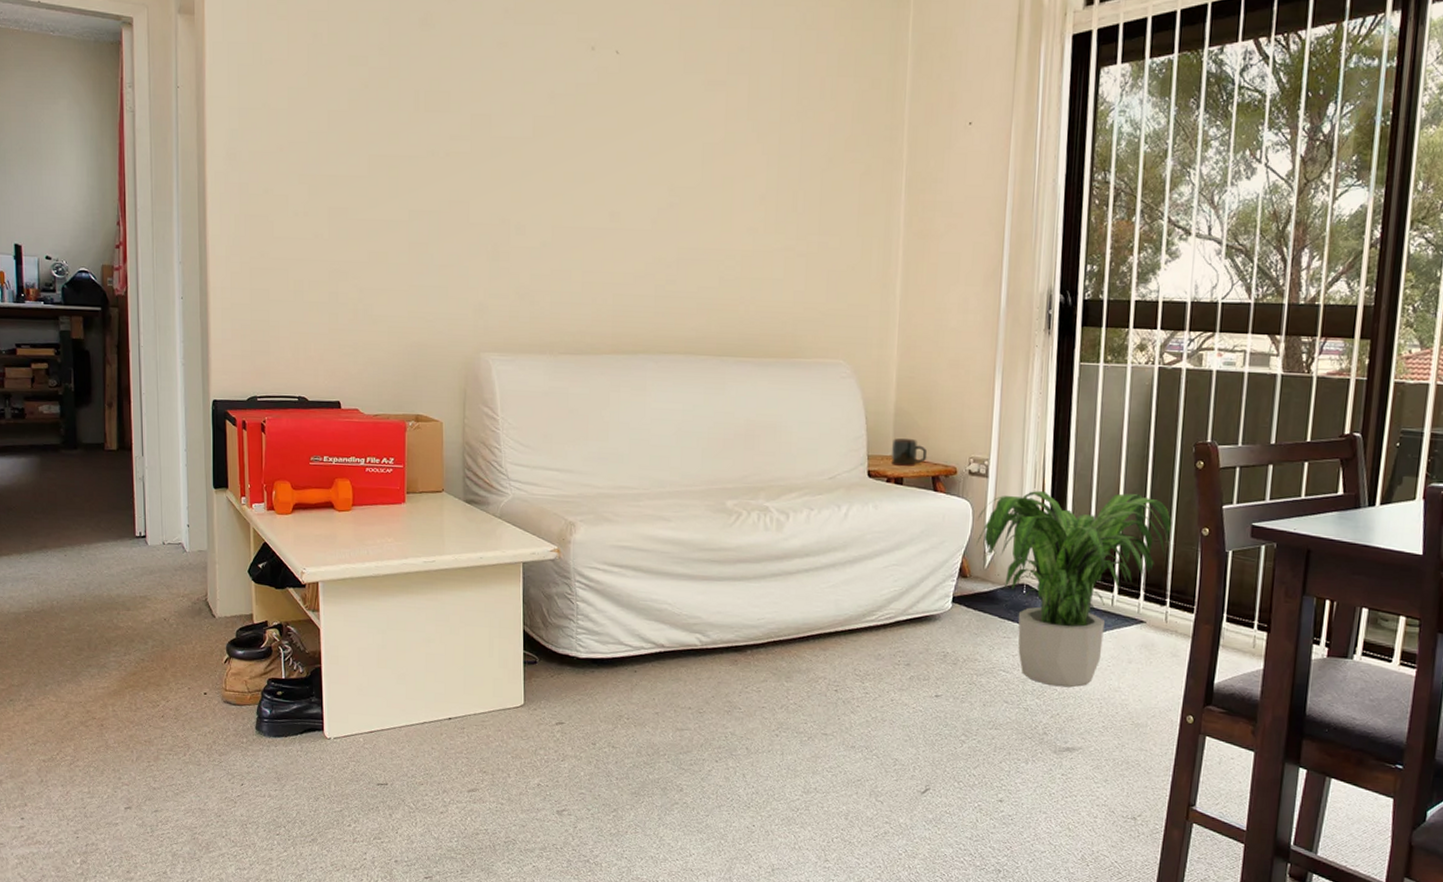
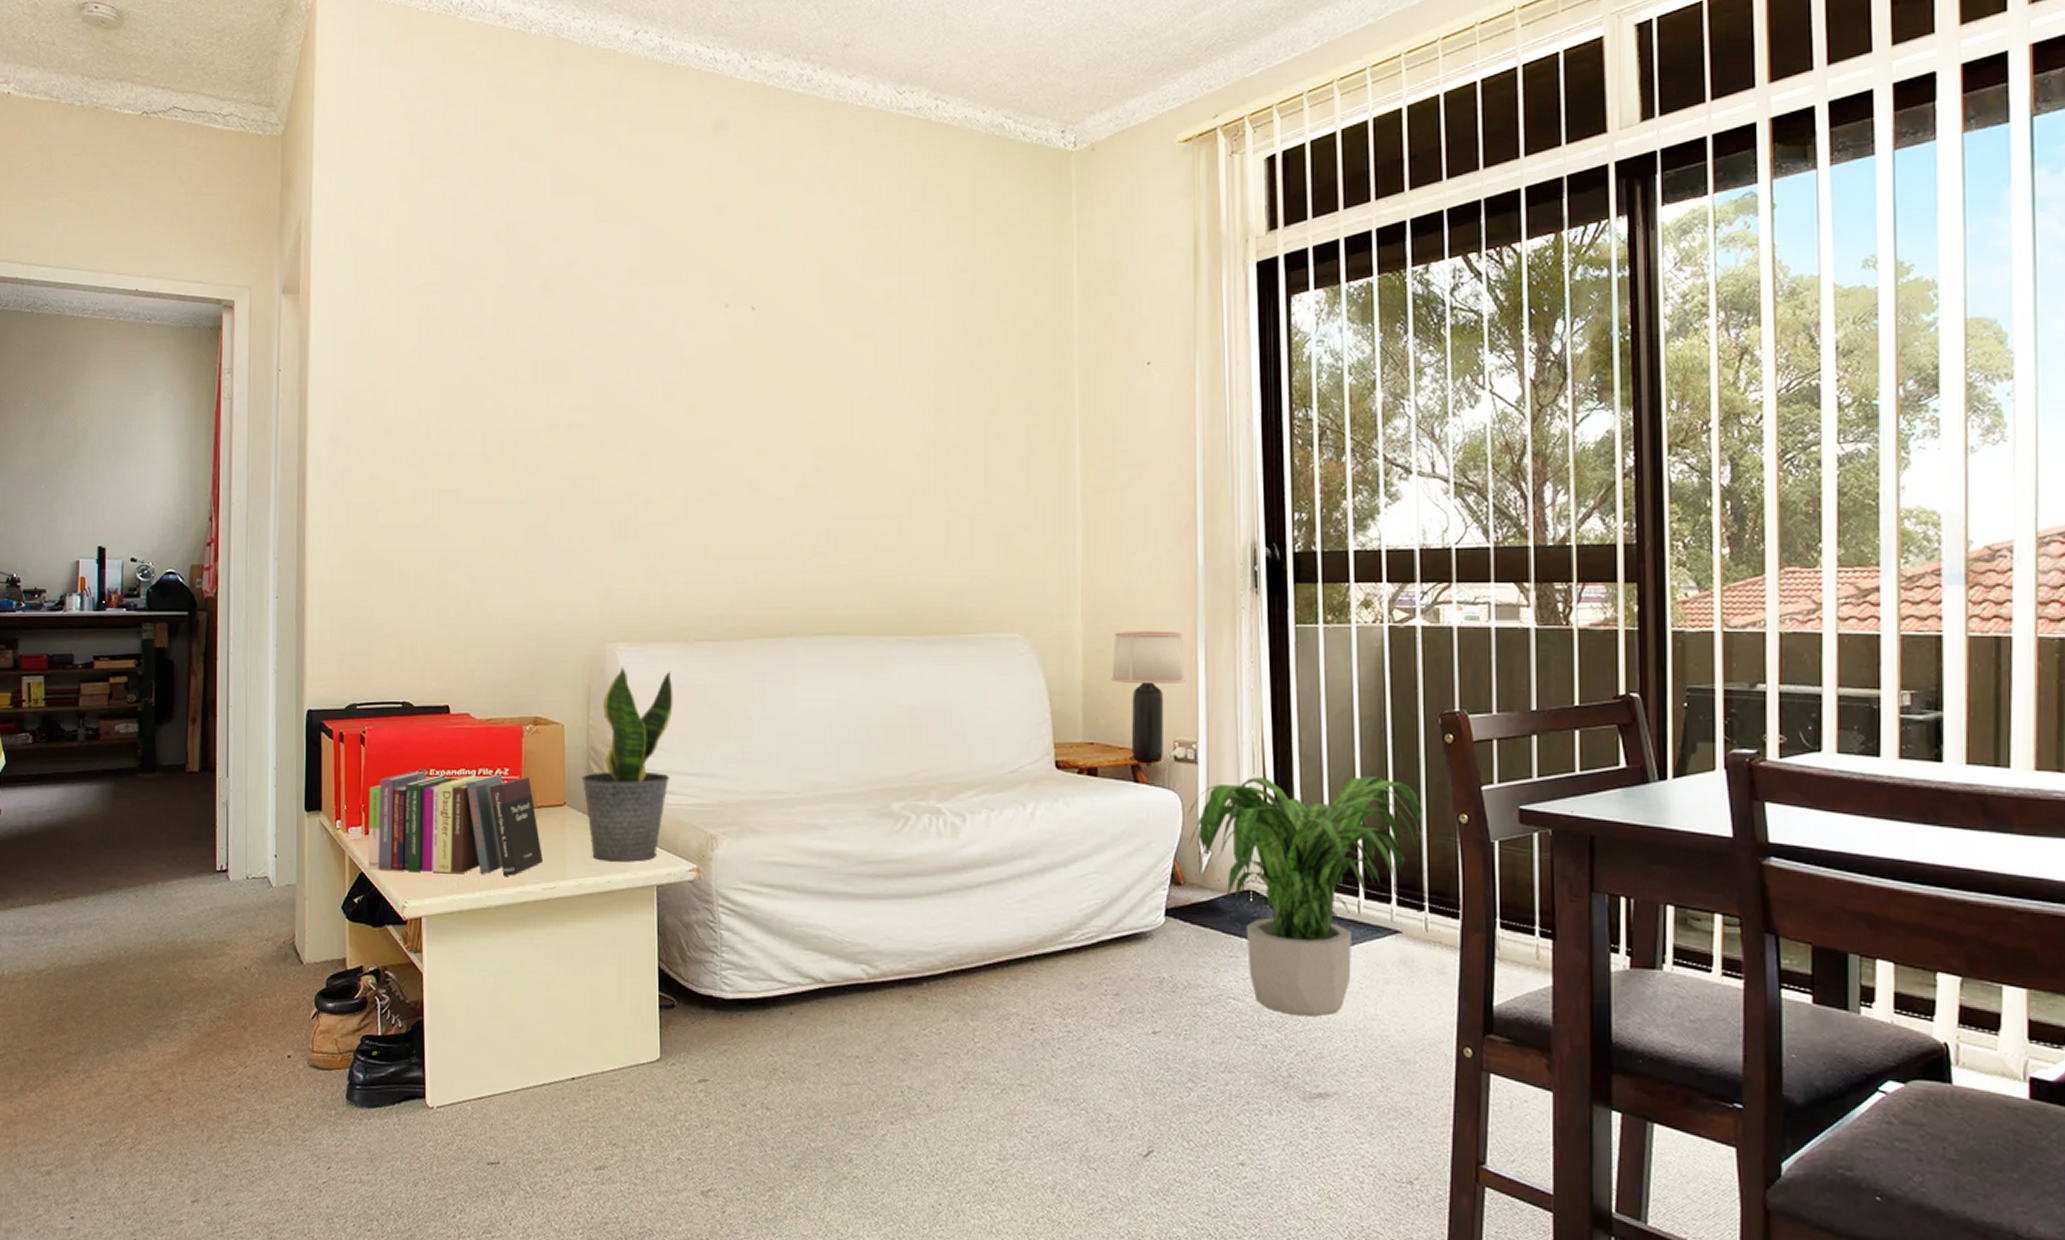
books: none [270,457,424,550] -> present [368,770,543,876]
potted plant: none [458,373,539,542] -> present [581,666,673,862]
mug: present [891,438,928,467] -> none [1081,722,1124,755]
table lamp: none [920,361,983,475] -> present [1111,631,1186,763]

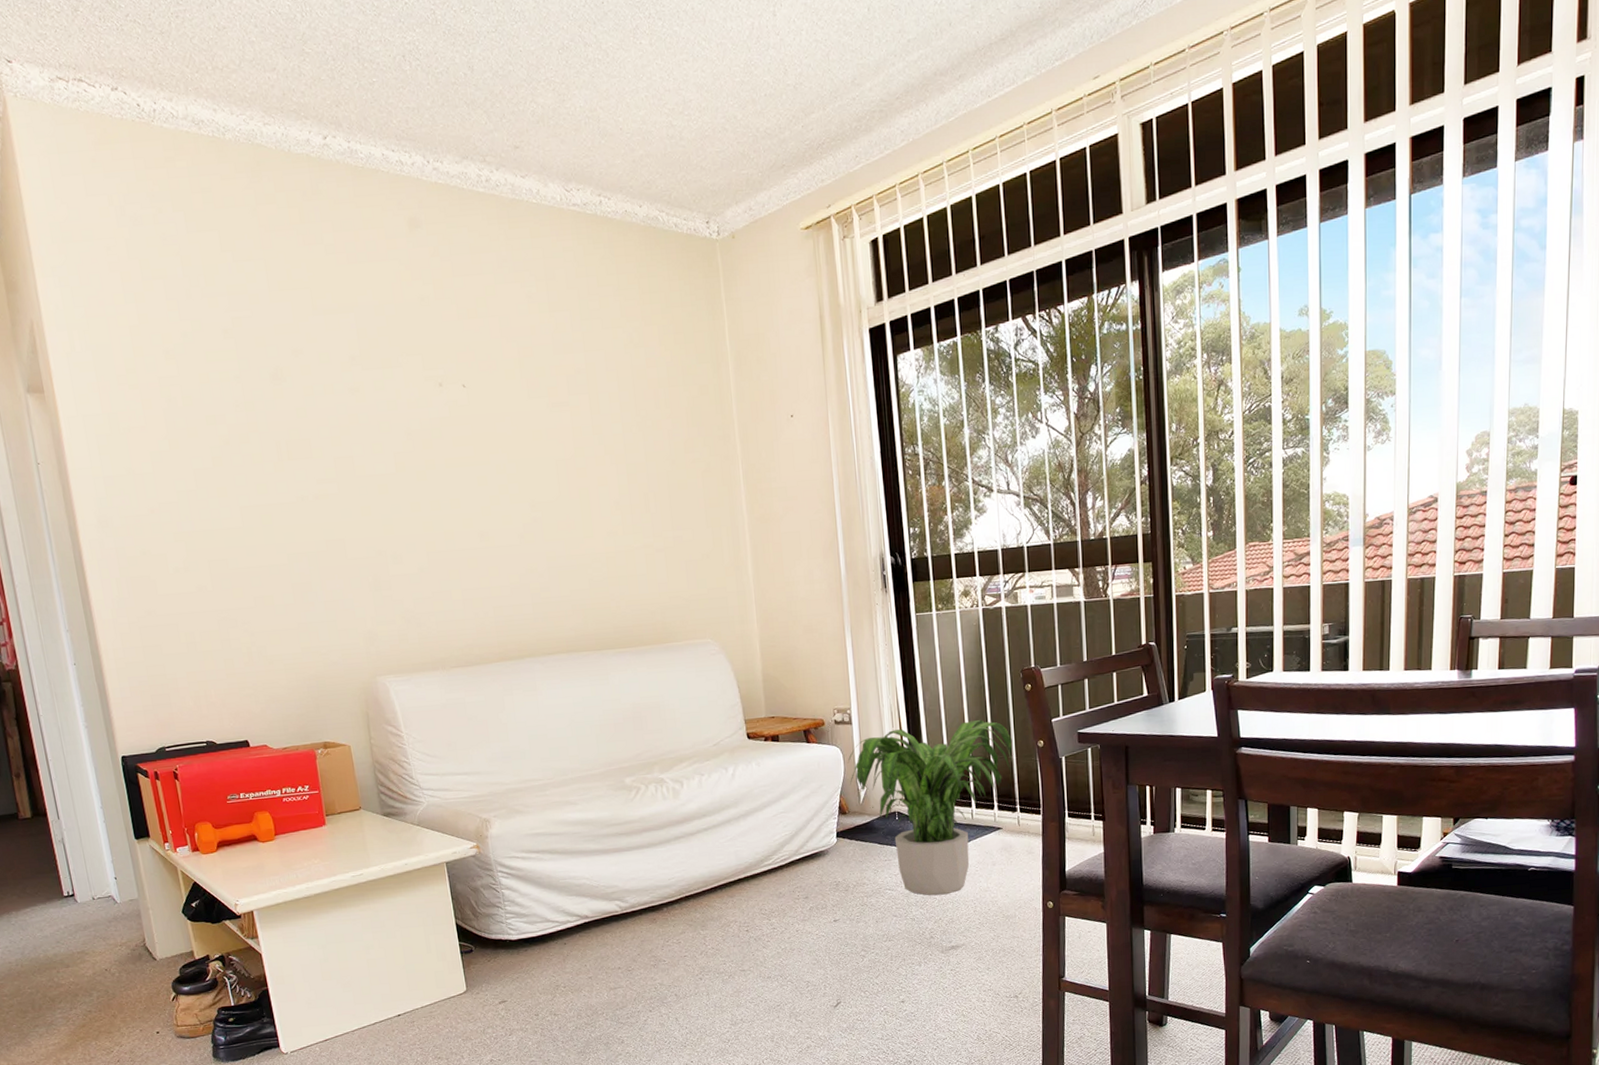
books: present [368,770,543,876] -> none [189,790,349,879]
potted plant: present [581,666,673,862] -> none [371,694,445,849]
table lamp: present [1111,631,1186,763] -> none [783,626,839,728]

